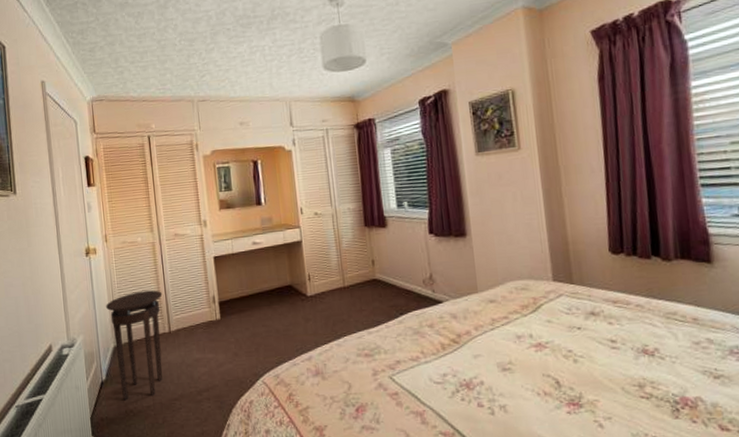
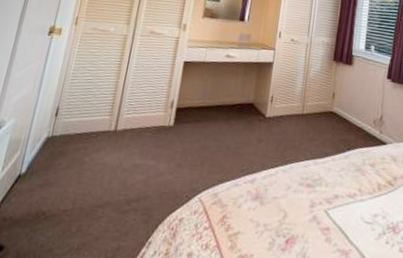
stool: present [106,290,163,401] -> none [38,82,120,200]

